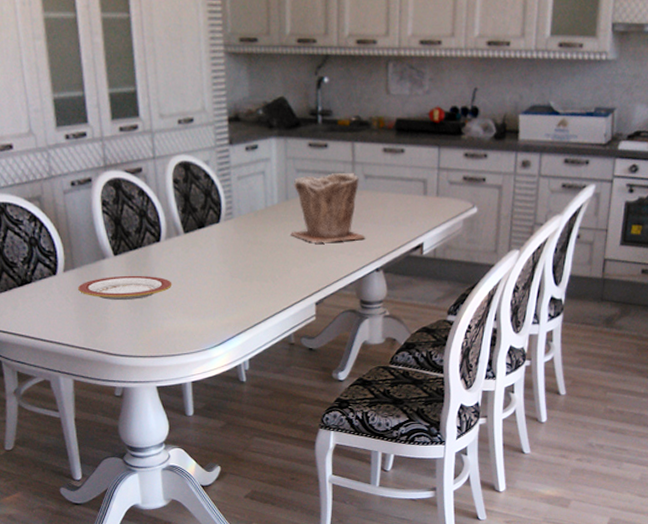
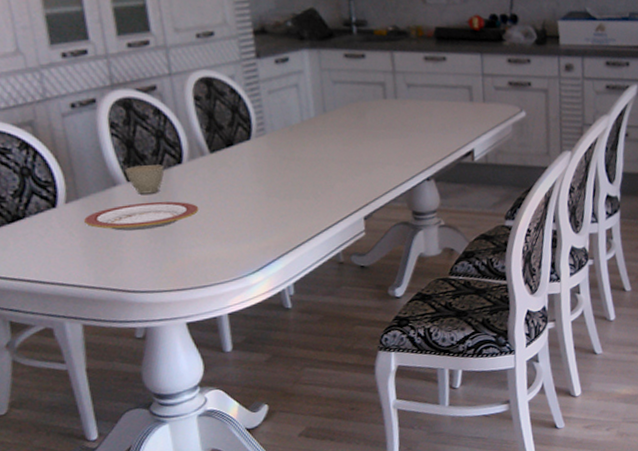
cup: none [112,242,145,268] -> present [124,165,165,194]
plant pot: present [291,173,366,244] -> none [330,82,413,156]

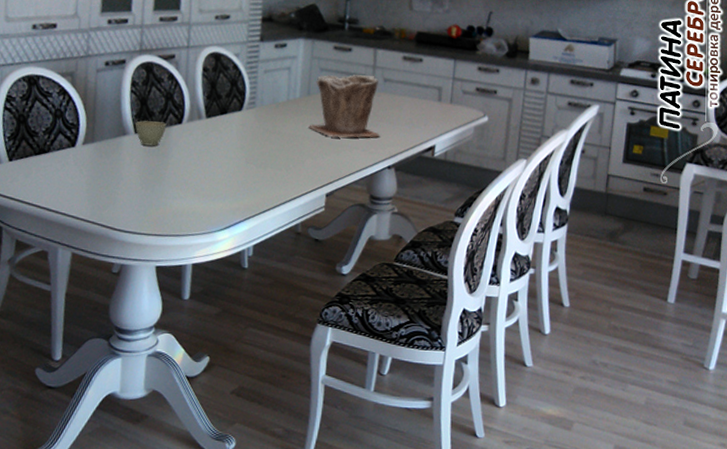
plate: present [84,201,199,231] -> none [94,152,188,177]
plant pot: none [330,82,413,156] -> present [309,75,380,138]

